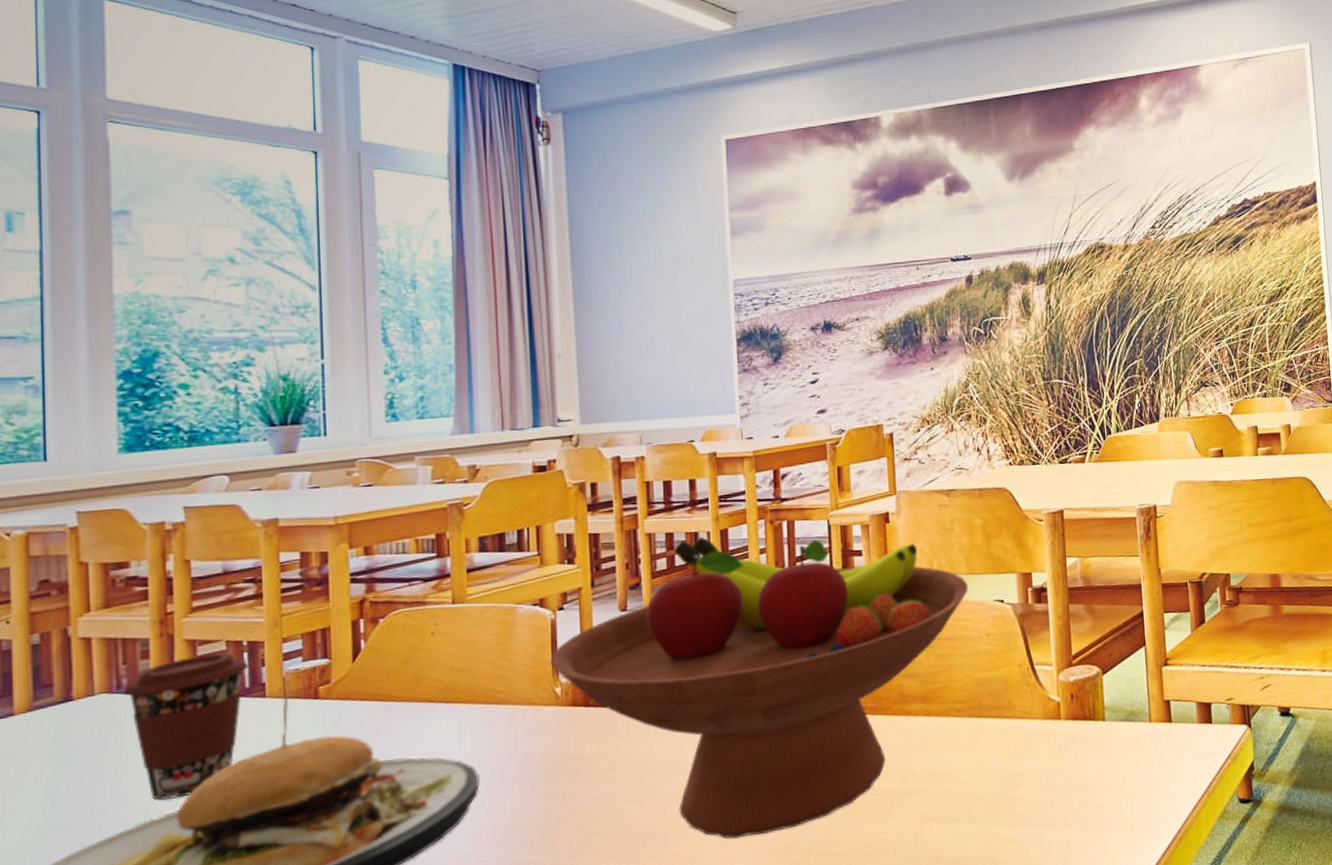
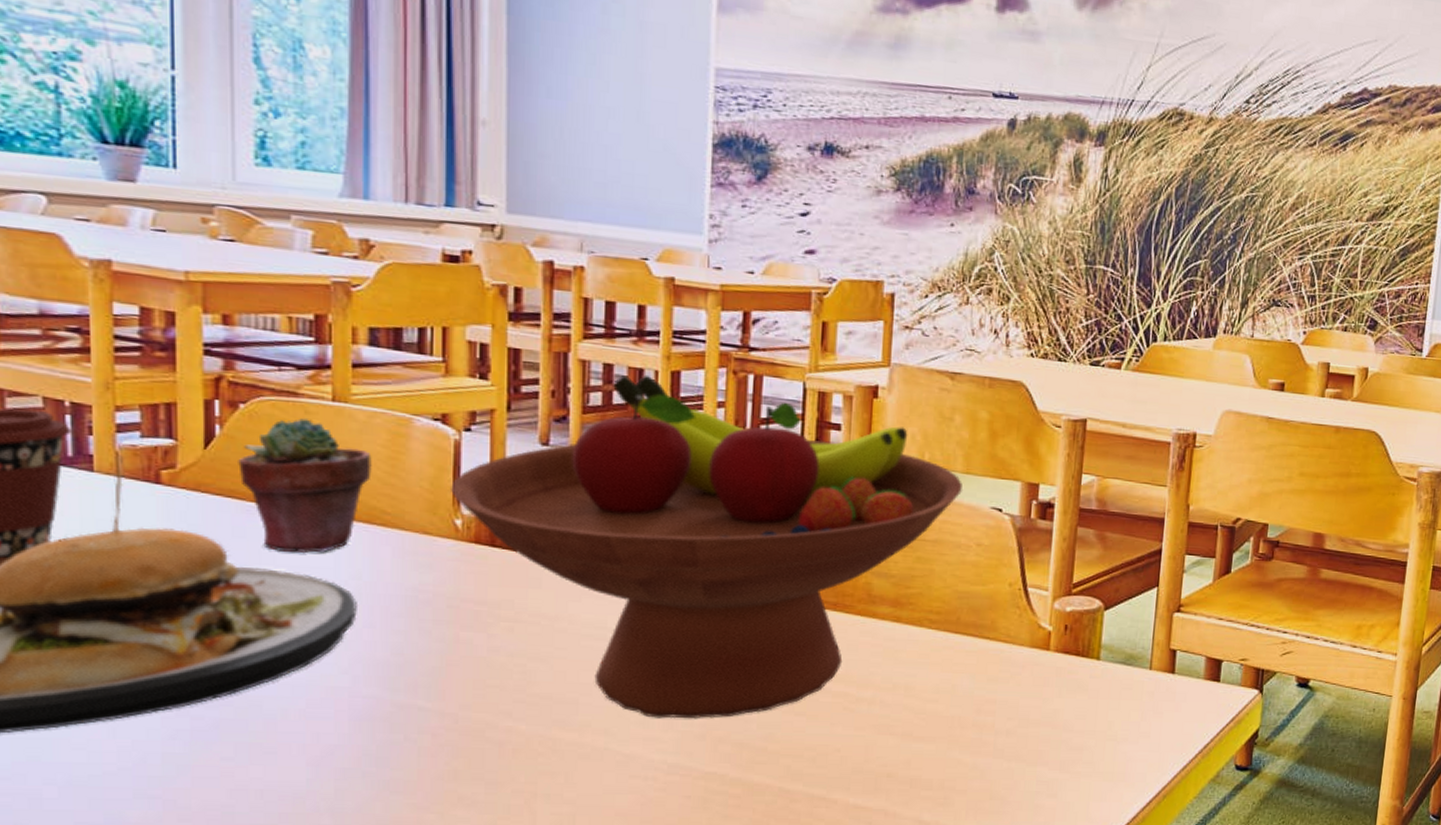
potted succulent: none [380,622,486,741] -> present [238,418,372,553]

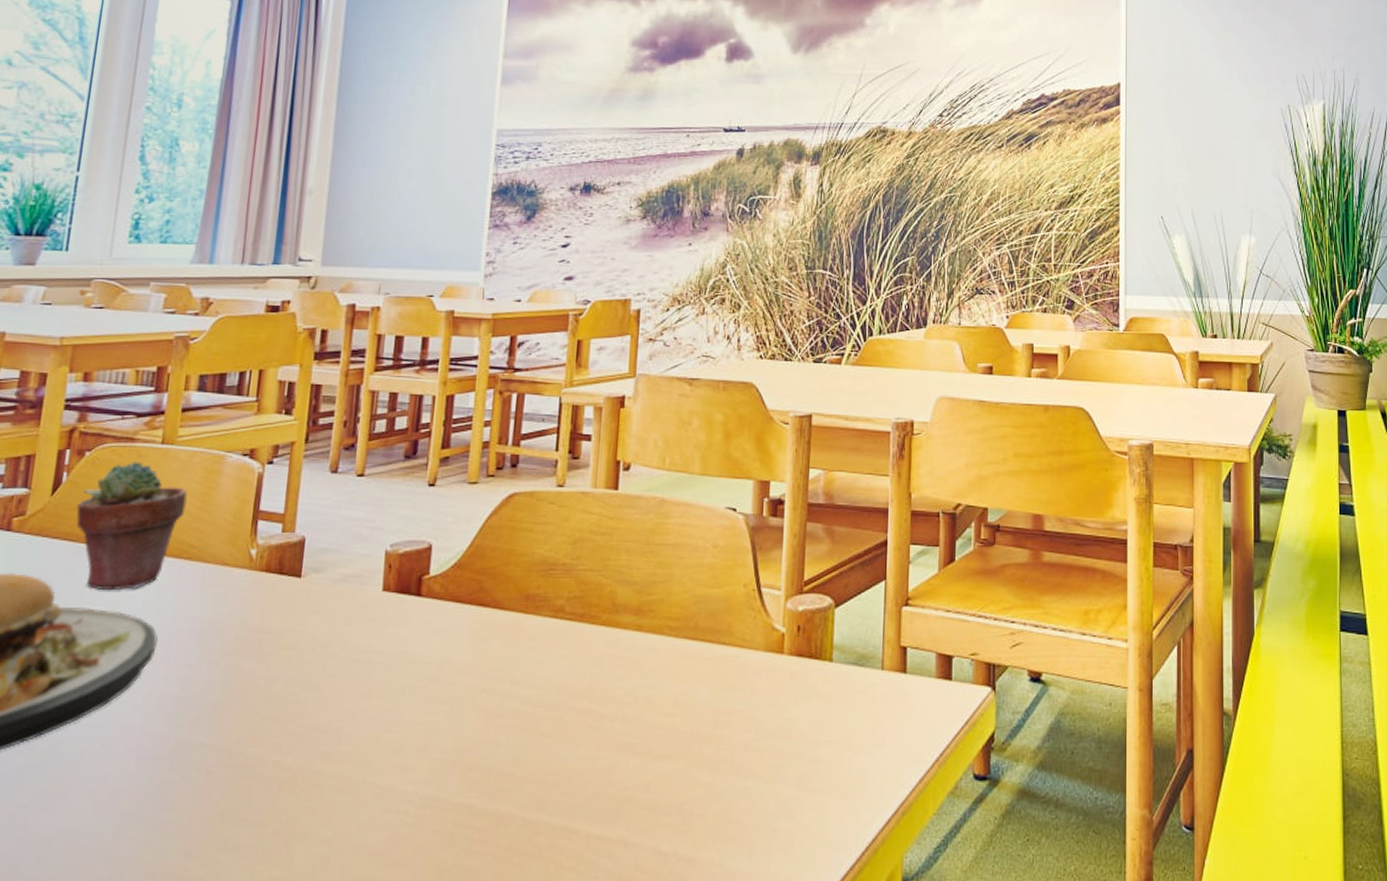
fruit bowl: present [451,374,962,719] -> none [250,400,700,746]

